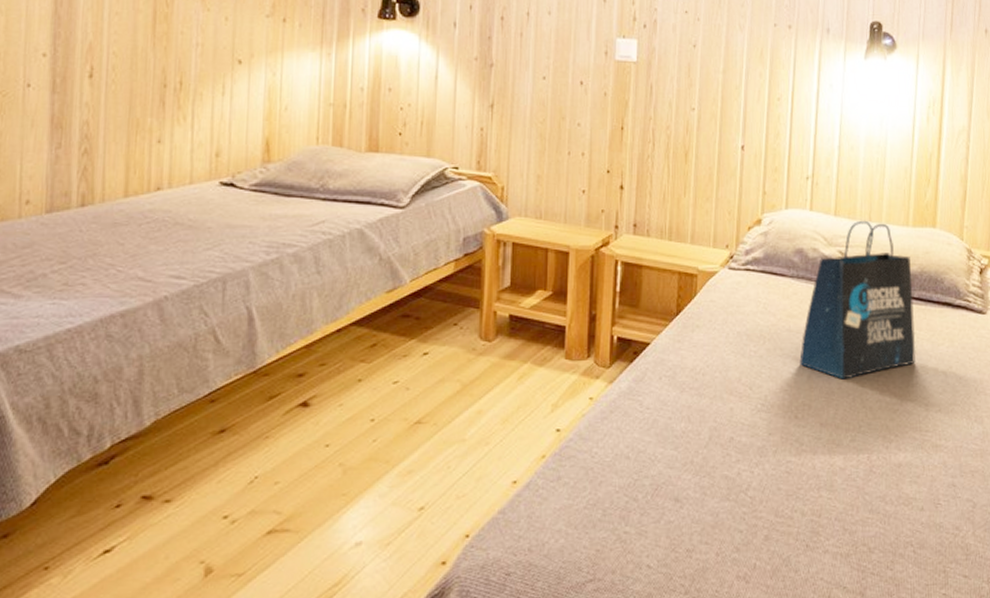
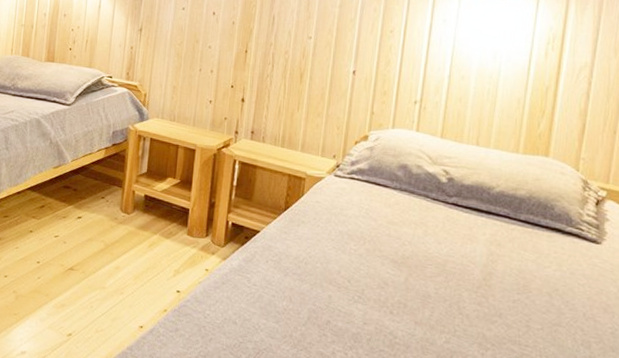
tote bag: present [799,220,916,380] -> none [397,144,520,286]

